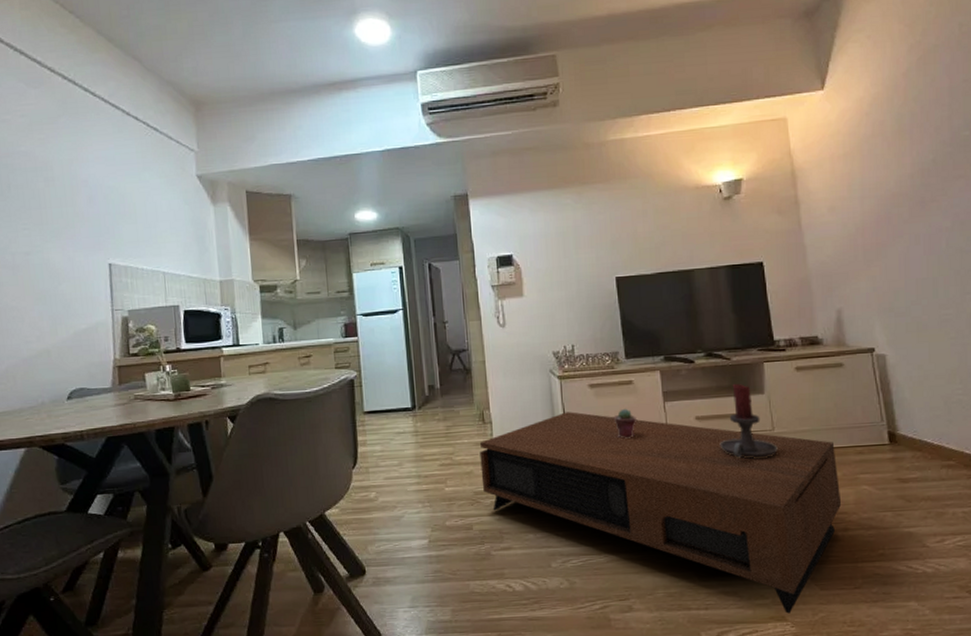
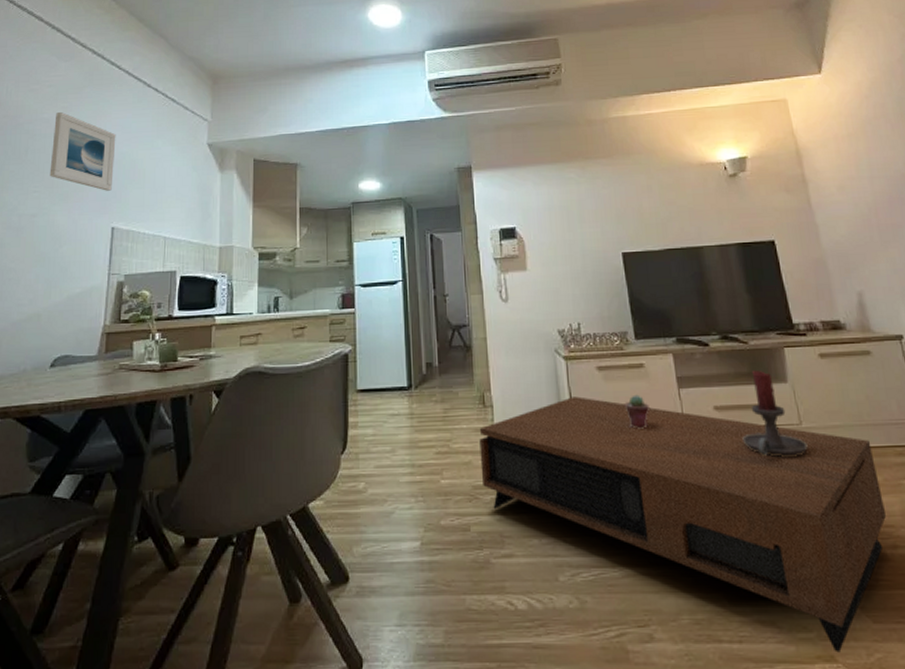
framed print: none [33,145,104,227] -> present [49,112,116,191]

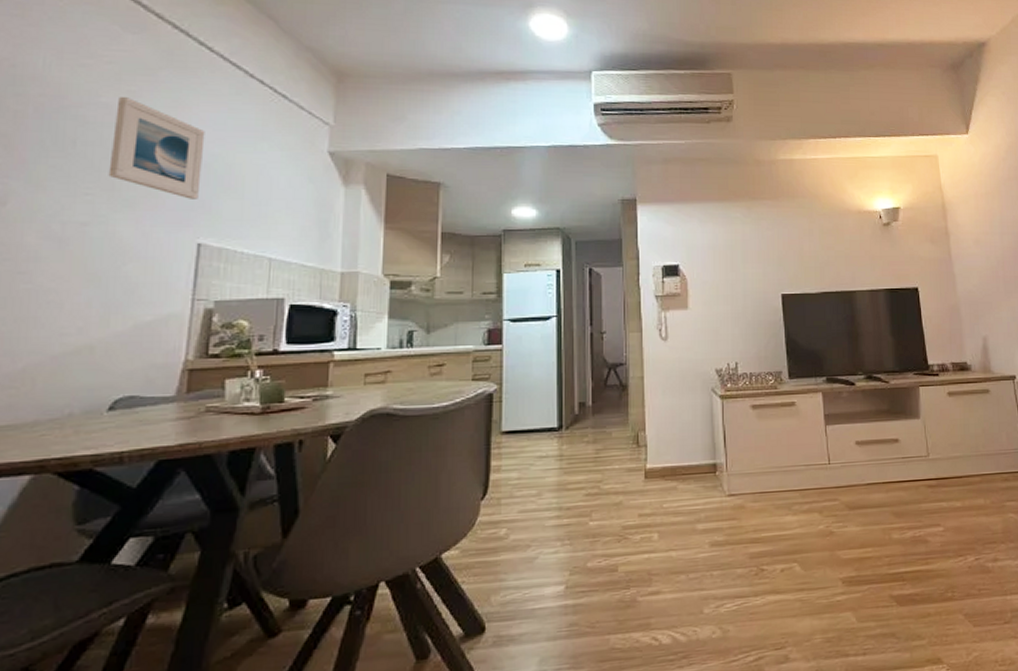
coffee table: present [479,396,887,653] -> none [631,434,991,655]
potted succulent: present [624,394,650,429] -> none [775,431,798,465]
candle holder: present [742,371,808,457] -> none [878,408,933,486]

